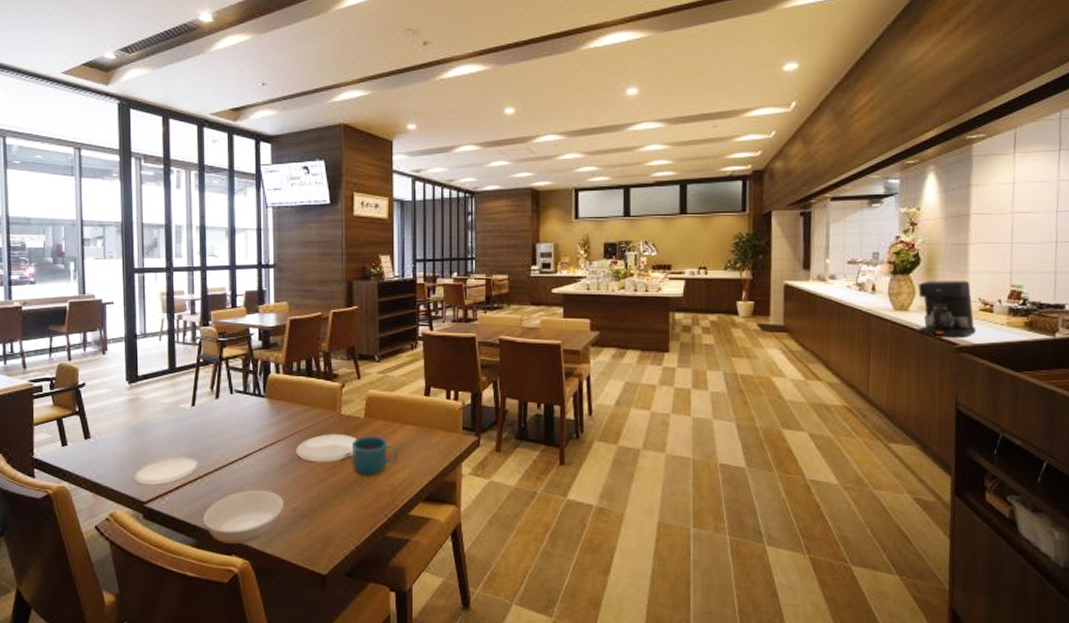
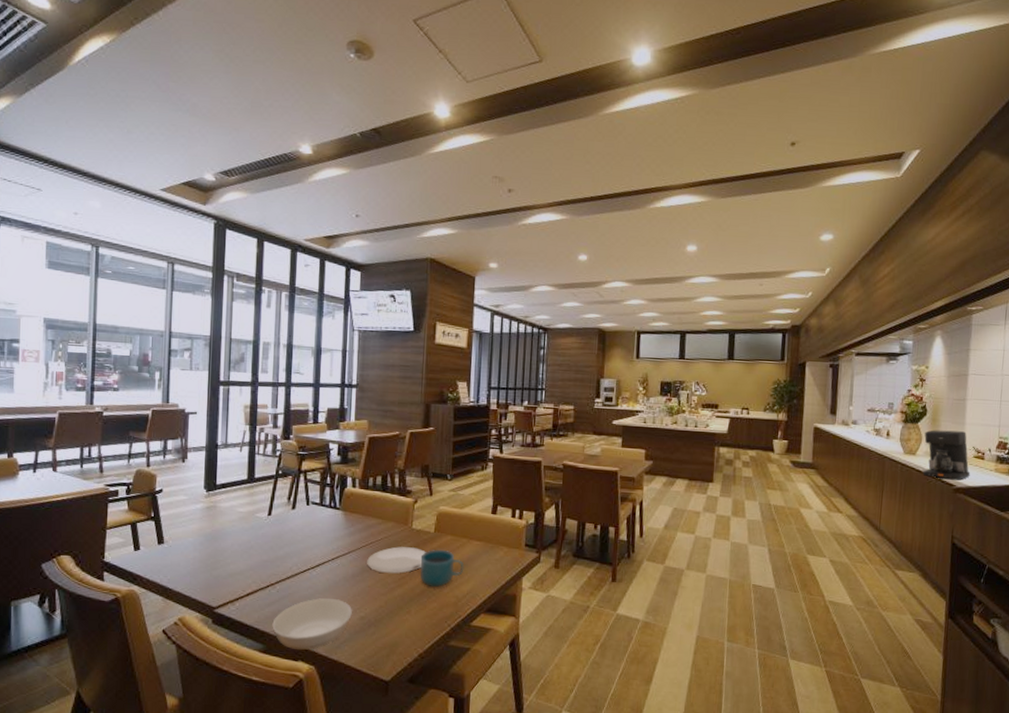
plate: present [133,456,198,486] -> none [204,564,271,592]

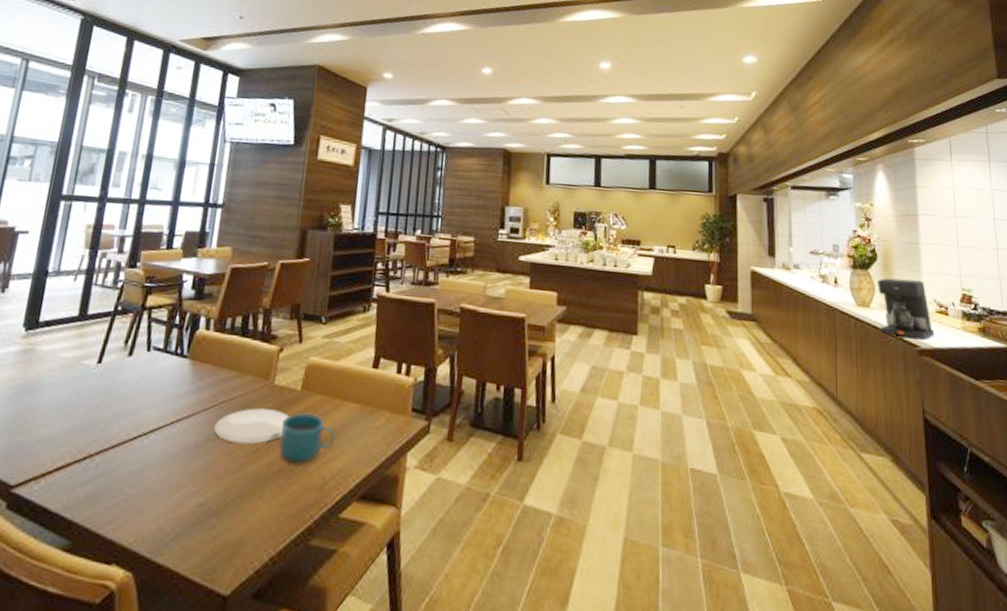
bowl: present [272,598,352,651] -> none [83,476,190,550]

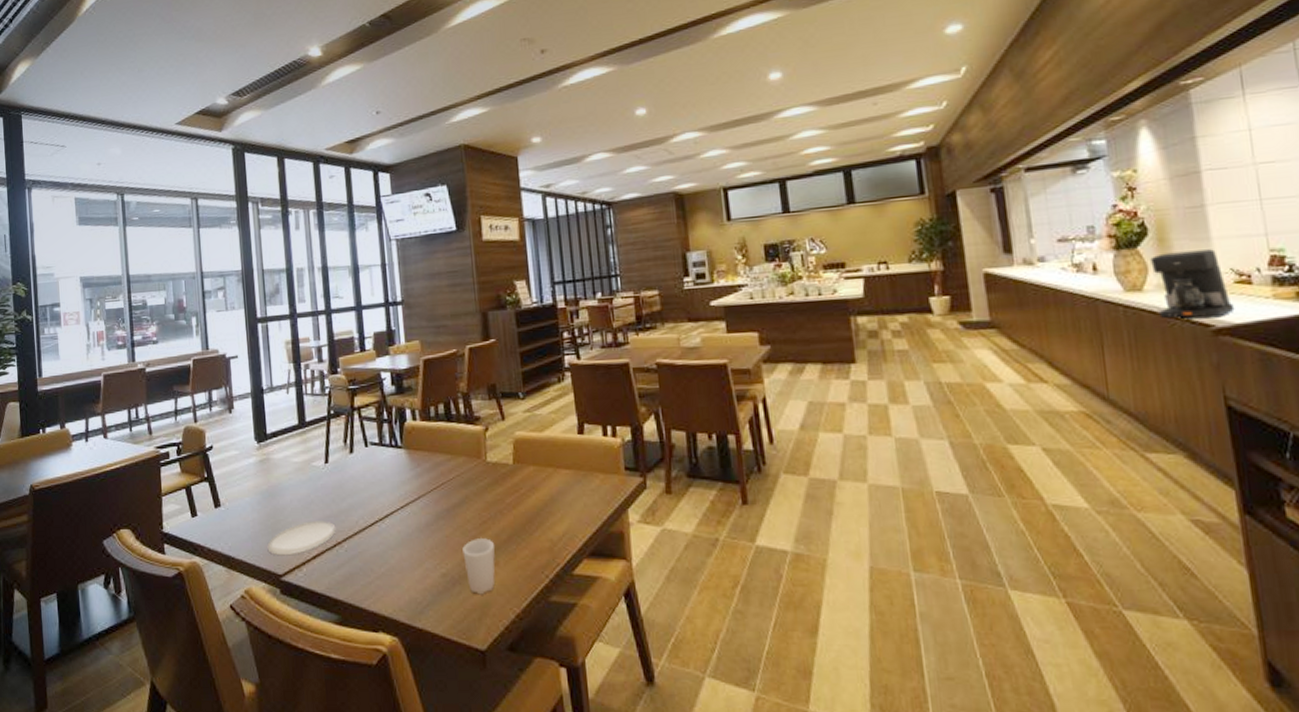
plate: none [4,426,92,465] -> present [267,521,336,556]
plate: present [214,408,291,445] -> none [440,484,508,520]
cup: none [225,467,264,531] -> present [462,538,496,595]
cup: present [279,413,336,463] -> none [501,484,555,530]

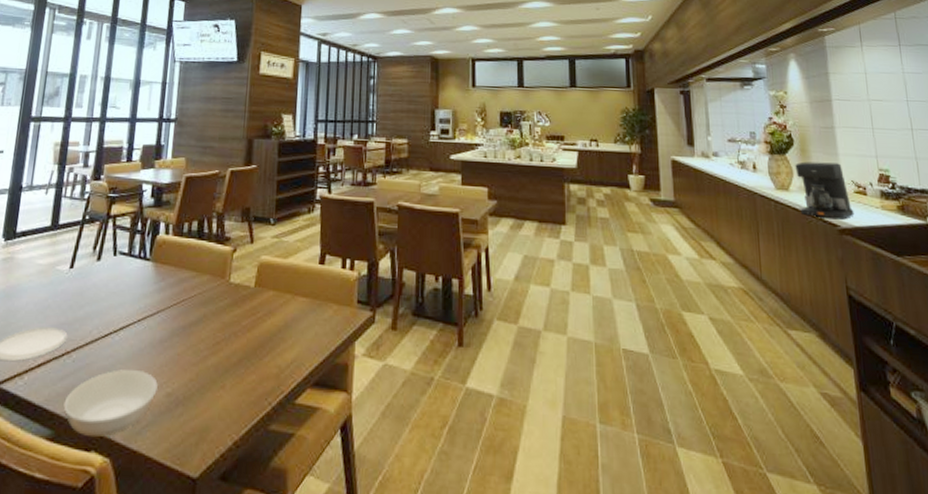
bowl: none [345,555,432,619] -> present [63,369,158,438]
cup: present [462,538,496,595] -> none [191,359,225,418]

